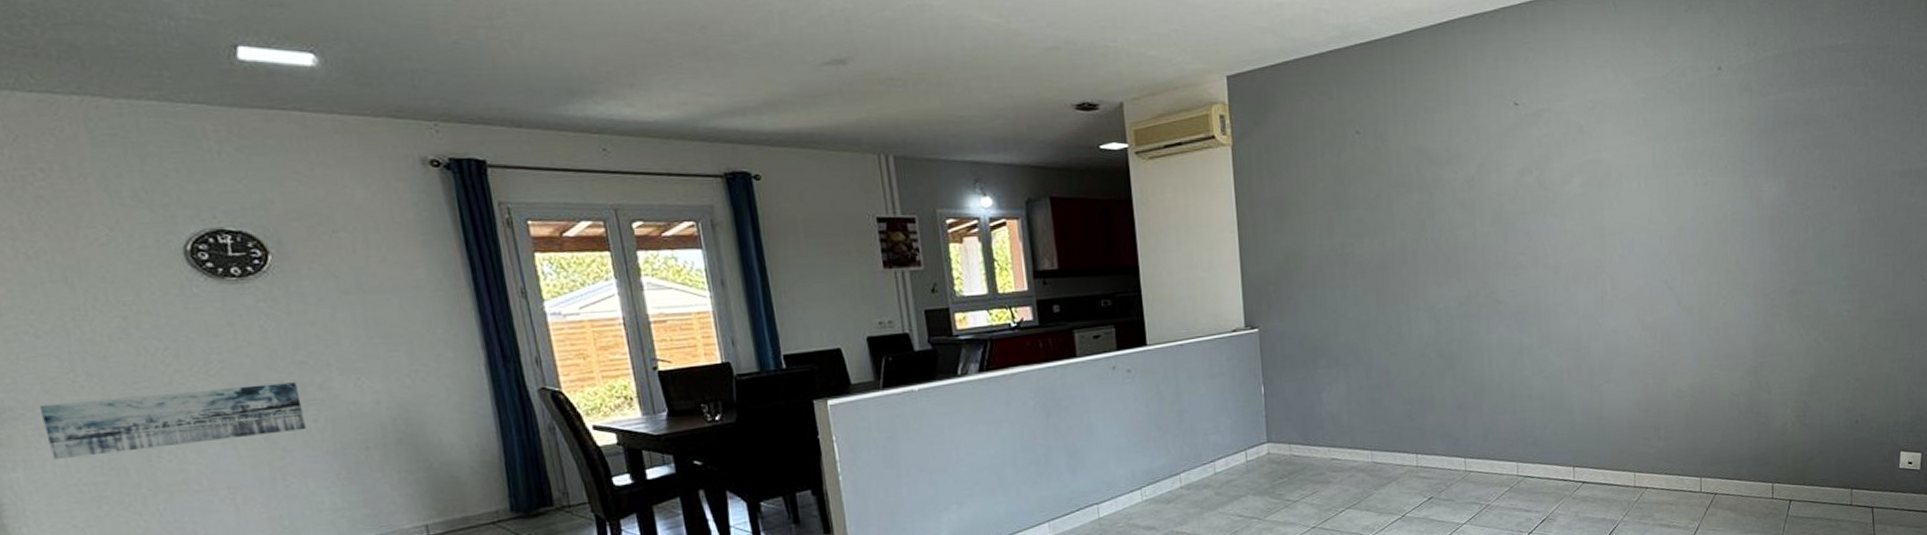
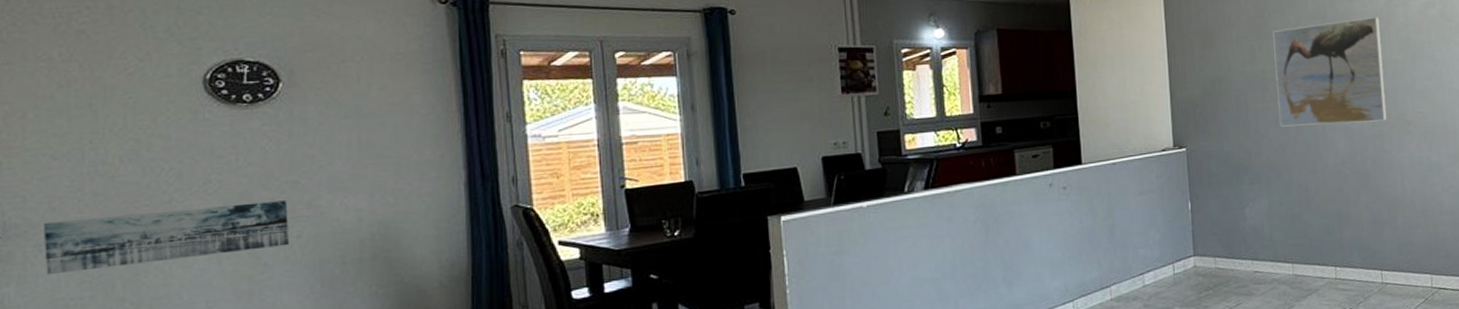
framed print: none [1353,185,1476,306] -> present [1273,17,1387,127]

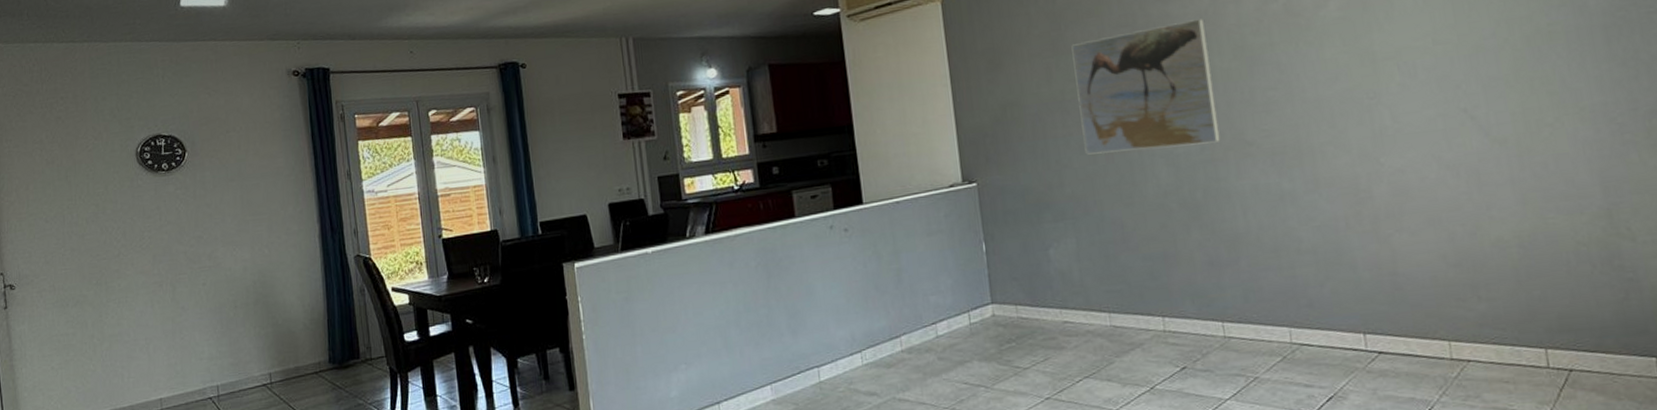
wall art: present [43,200,290,276] -> none [42,253,198,316]

